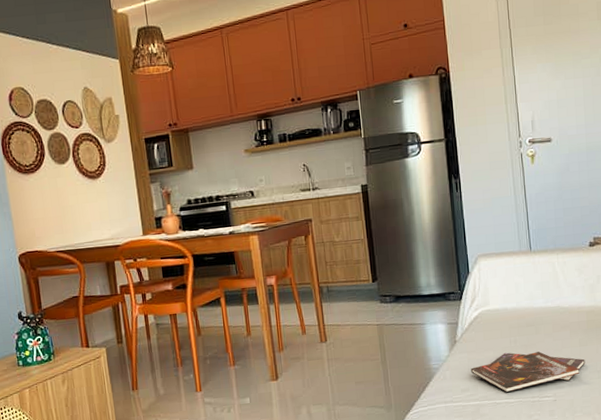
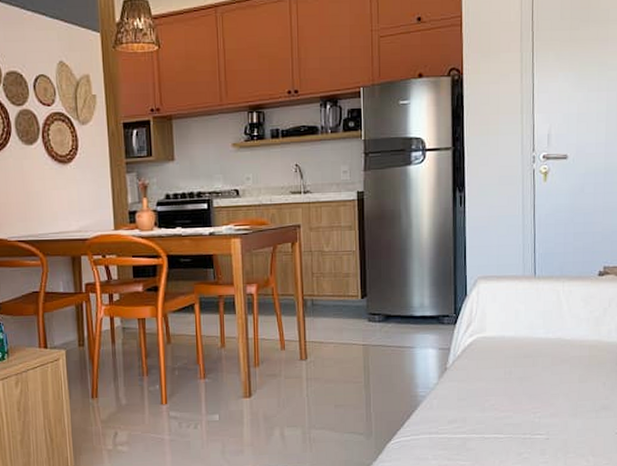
booklet: present [470,351,585,393] -> none [460,384,583,428]

